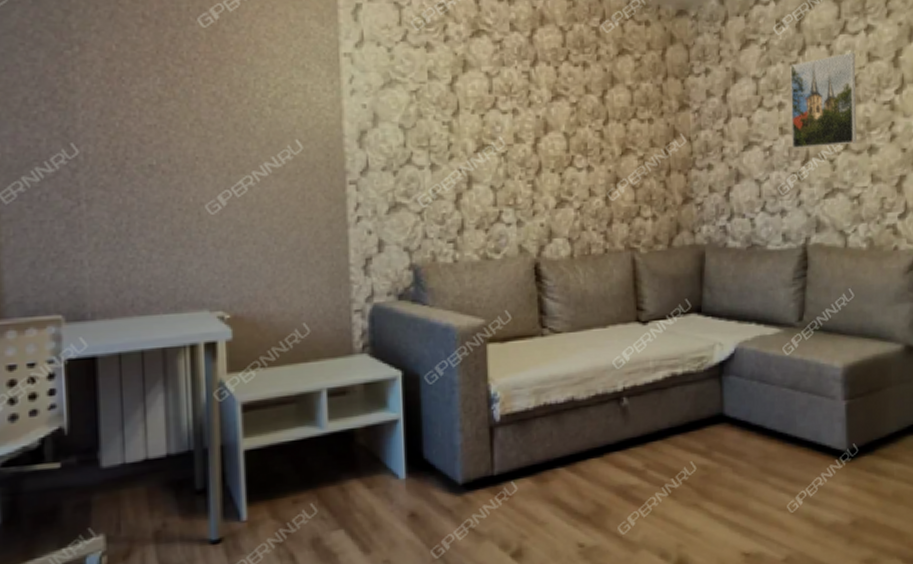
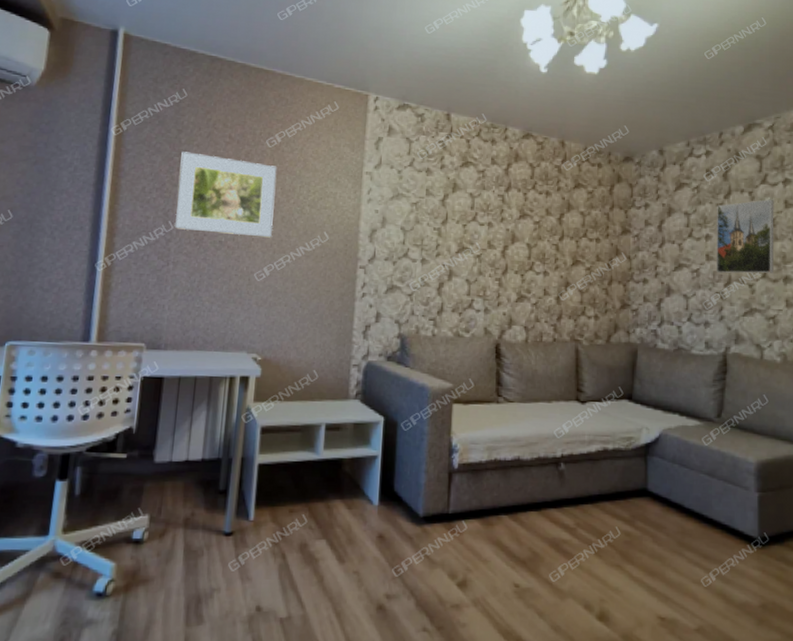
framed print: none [74,42,224,155] -> present [174,151,277,238]

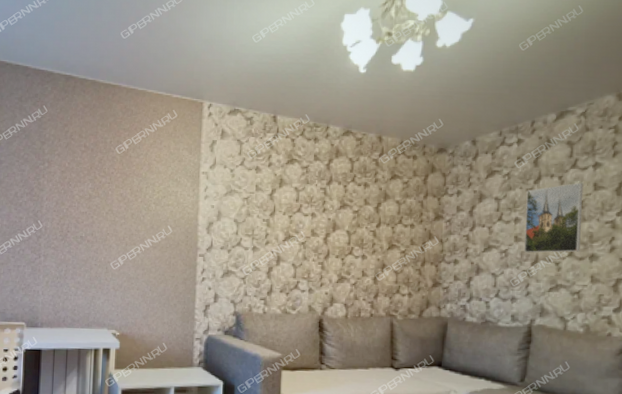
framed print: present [174,151,277,238] -> none [43,160,126,232]

